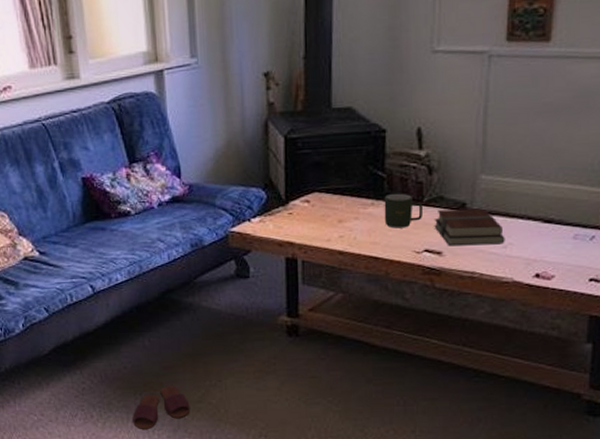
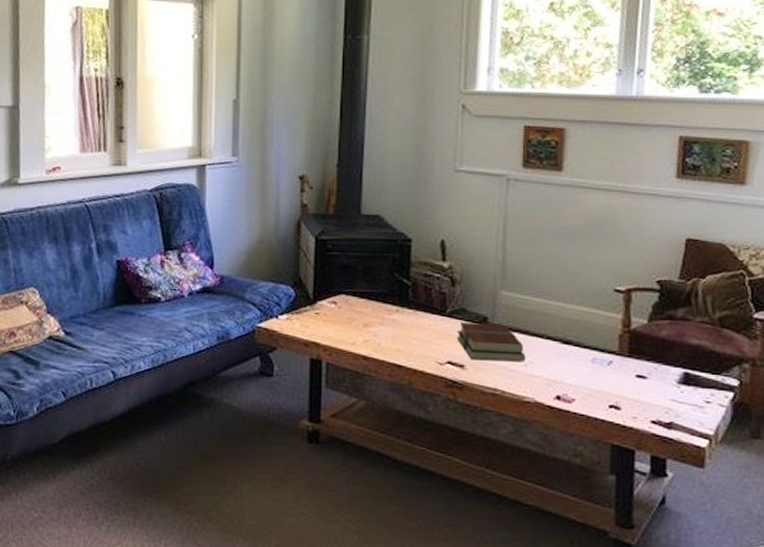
slippers: present [132,385,190,429] -> none [139,488,202,537]
mug: present [384,193,424,229] -> none [409,302,447,338]

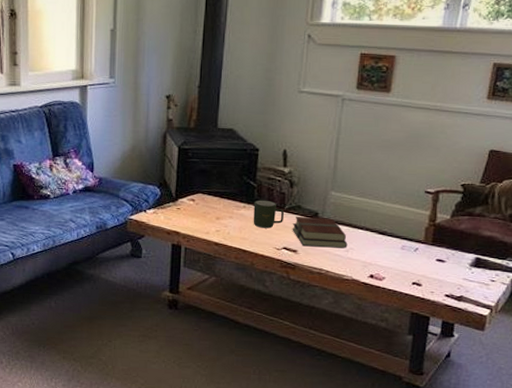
mug: none [409,302,447,338] -> present [253,200,285,229]

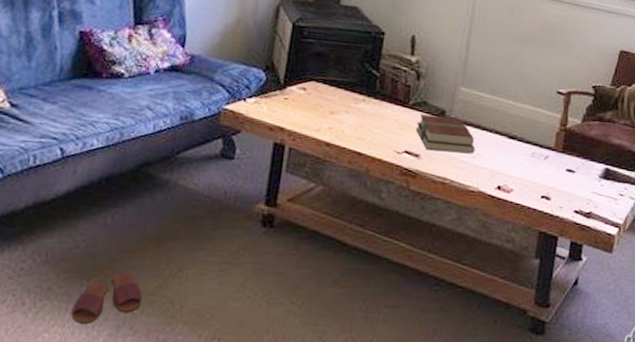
slippers: none [35,341,84,377] -> present [71,271,142,324]
mug: present [253,200,285,229] -> none [372,92,409,128]

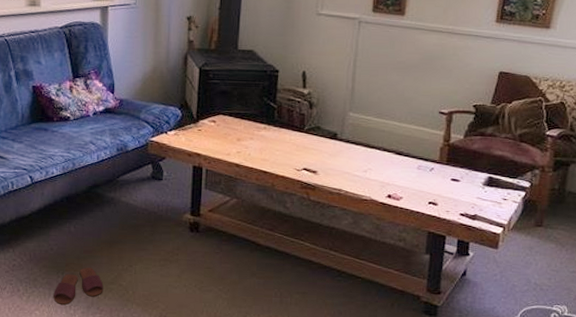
books: present [415,114,476,154] -> none [311,137,366,169]

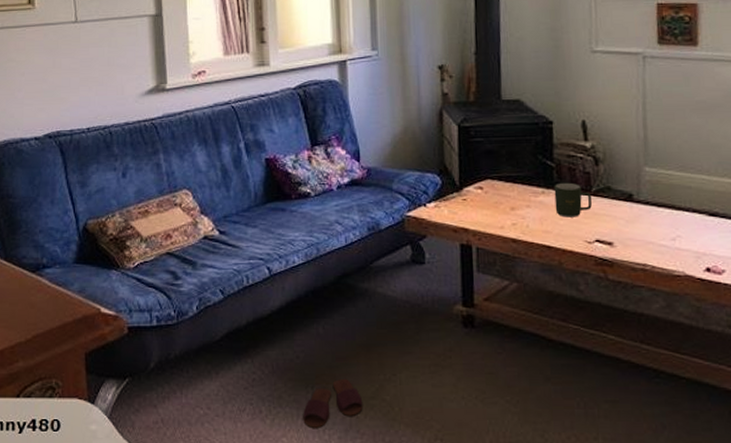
mug: none [273,121,304,150] -> present [554,182,592,218]

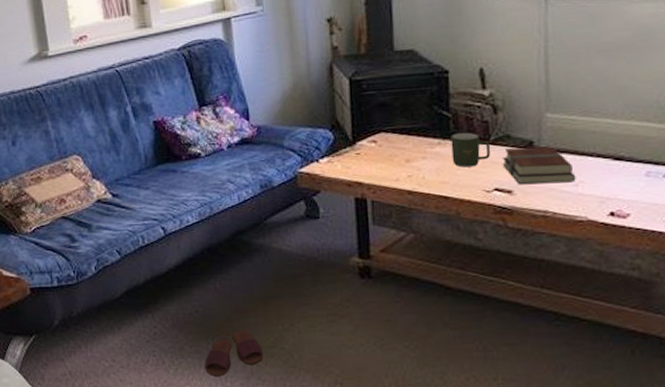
books: none [603,200,674,237] -> present [502,146,576,185]

